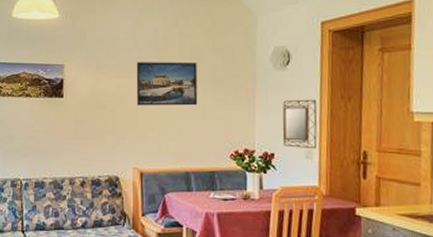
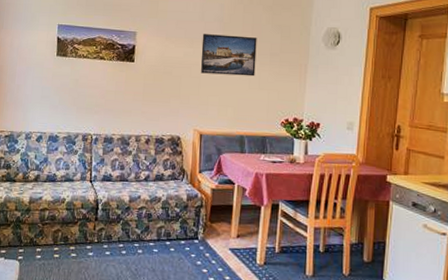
home mirror: present [282,99,318,149] -> none [328,76,361,122]

